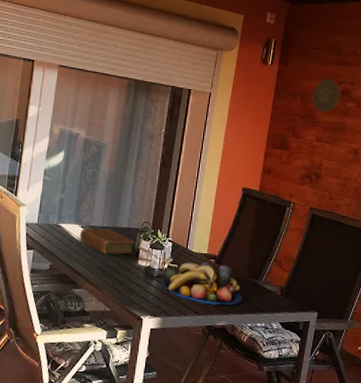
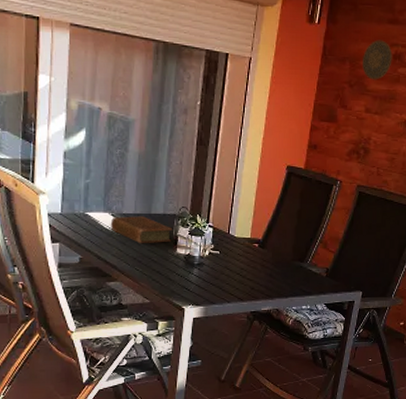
fruit bowl: present [162,261,242,305] -> none [203,246,287,291]

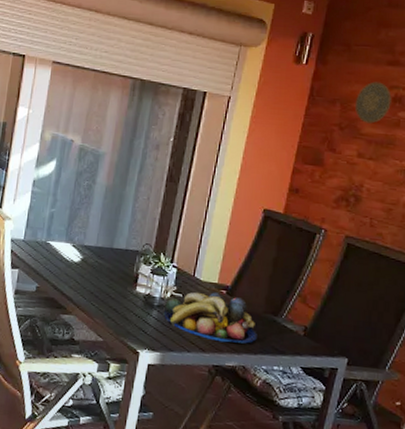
book: present [110,216,172,244] -> none [70,248,133,280]
fruit bowl: none [203,246,287,291] -> present [163,292,257,344]

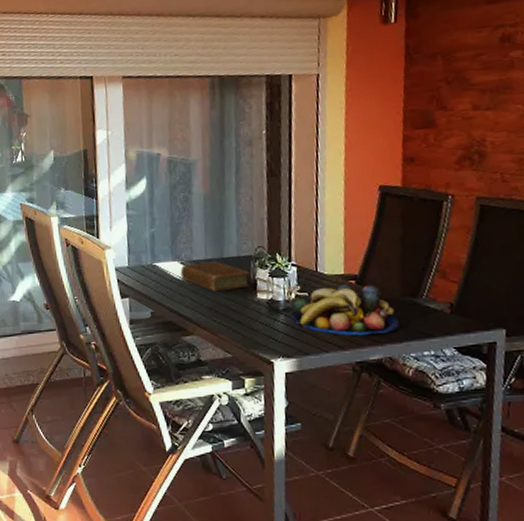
book: none [70,248,133,280] -> present [180,261,250,292]
decorative plate: present [355,81,392,124] -> none [458,24,500,72]

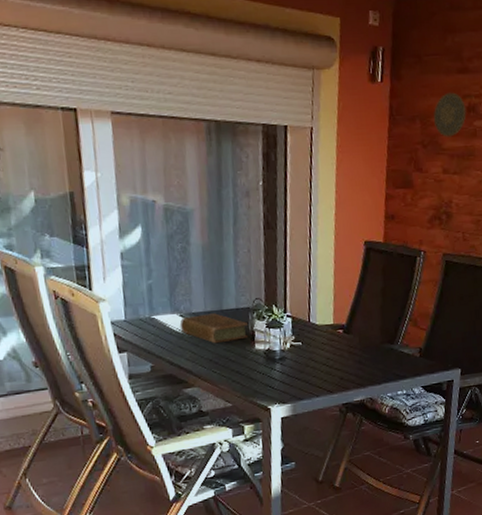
fruit bowl: present [290,284,399,336] -> none [285,333,379,381]
decorative plate: none [458,24,500,72] -> present [434,92,466,137]

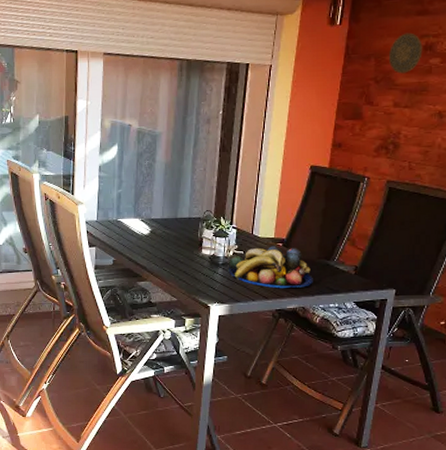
book: present [179,313,249,344] -> none [140,220,197,246]
fruit bowl: none [285,333,379,381] -> present [228,246,313,289]

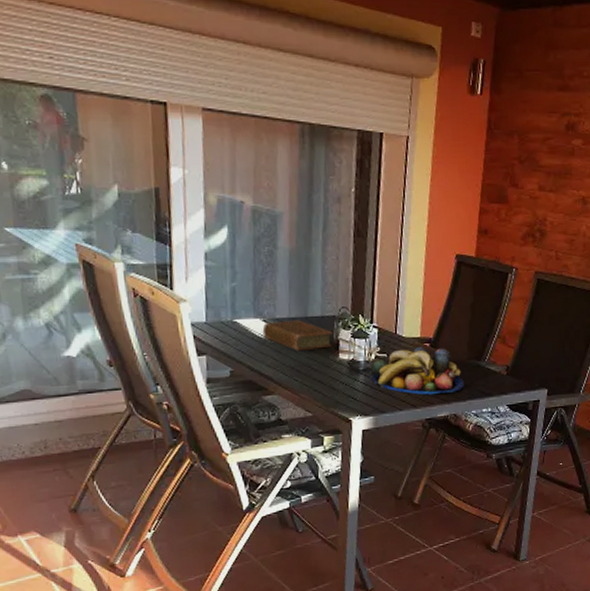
book: none [140,220,197,246] -> present [262,320,333,351]
decorative plate: present [389,32,423,74] -> none [532,109,565,154]

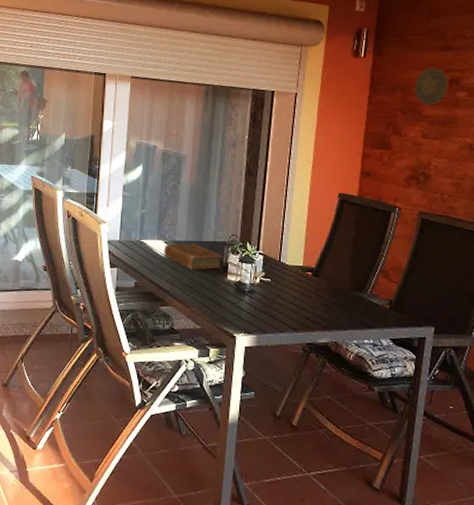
fruit bowl: present [369,346,464,395] -> none [254,275,345,321]
decorative plate: none [532,109,565,154] -> present [415,67,449,106]

